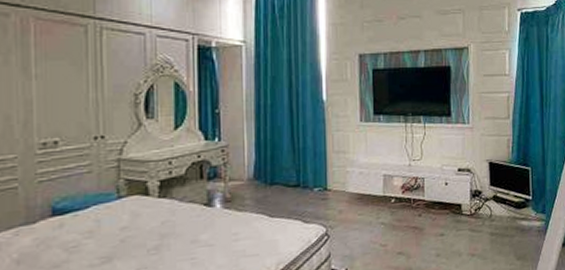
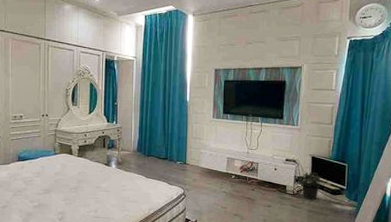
potted plant: none [473,181,507,220] -> present [297,171,325,201]

